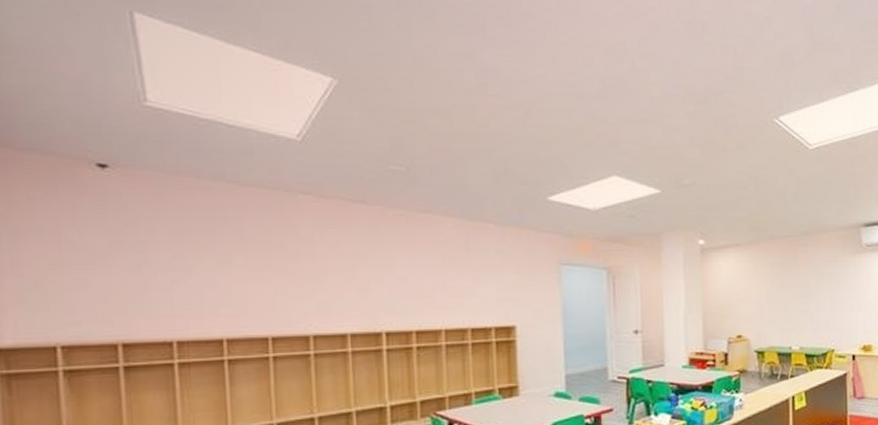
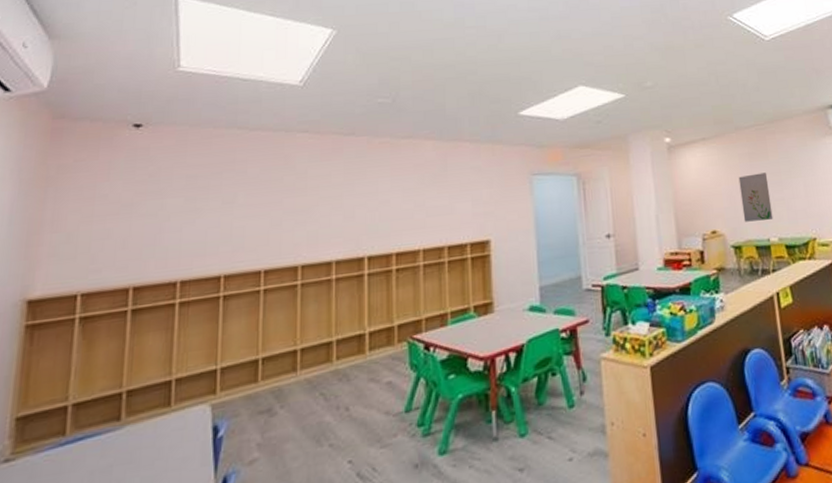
wall art: none [768,284,797,330] -> present [738,172,773,222]

